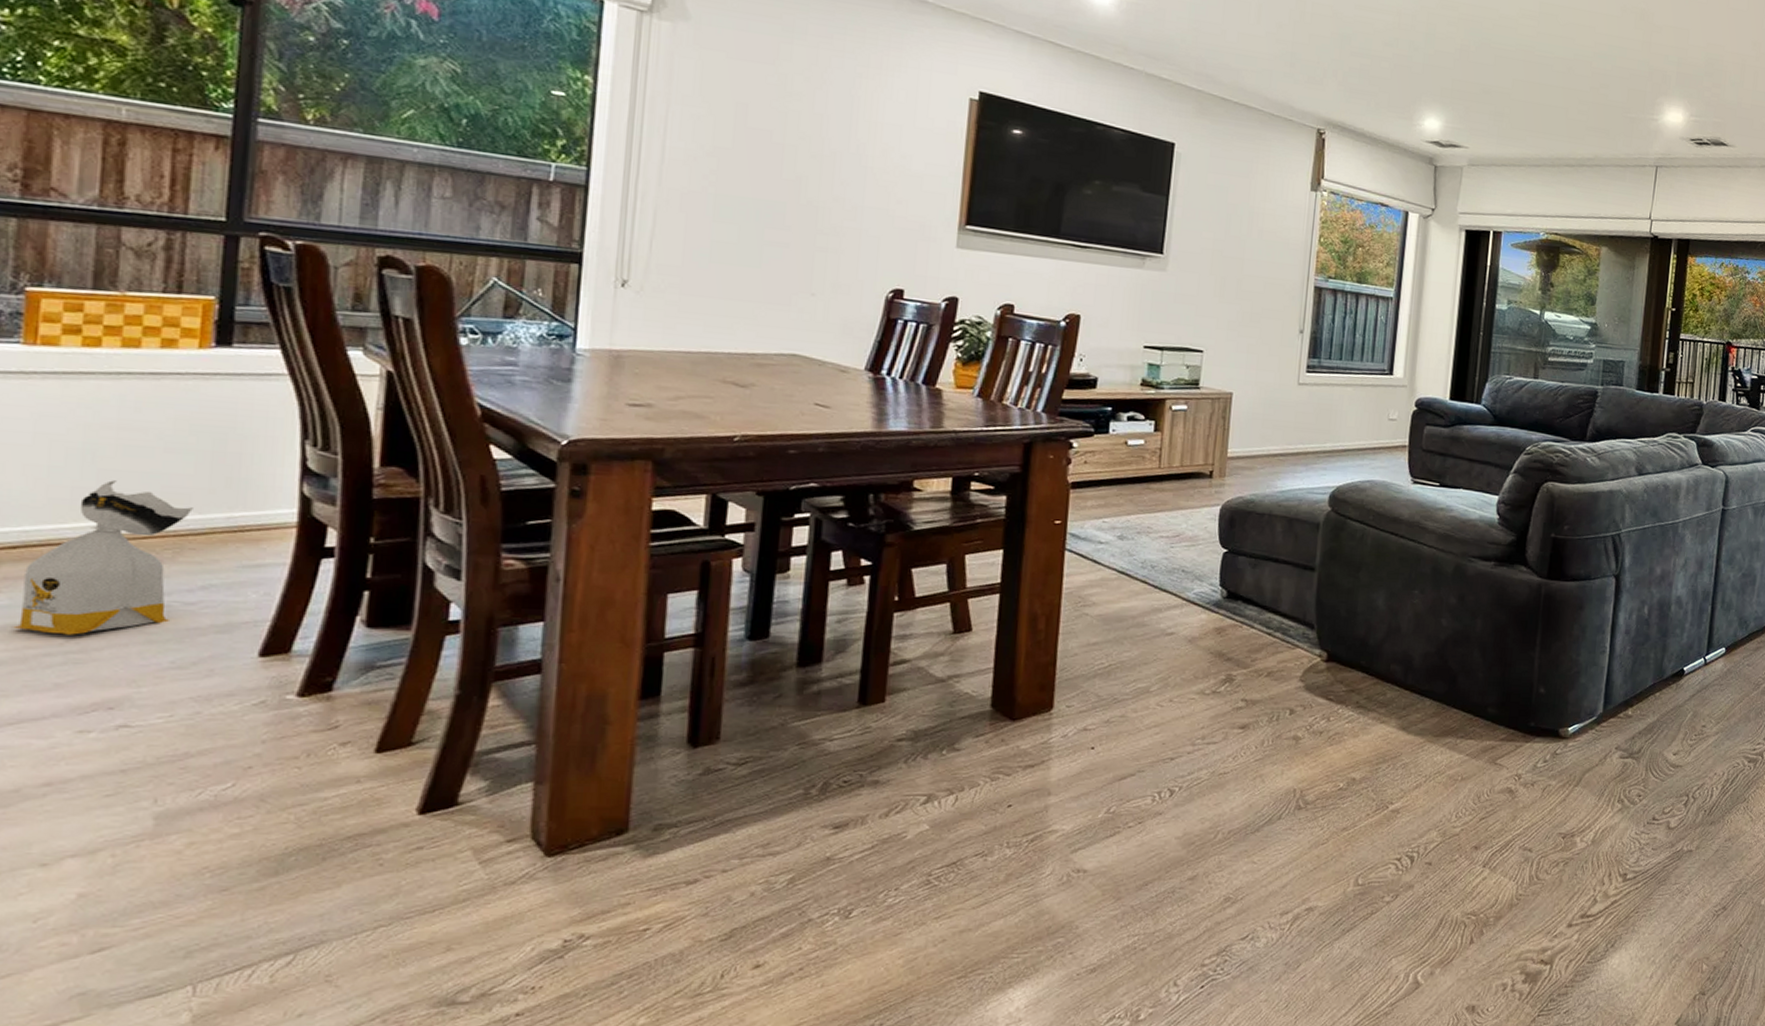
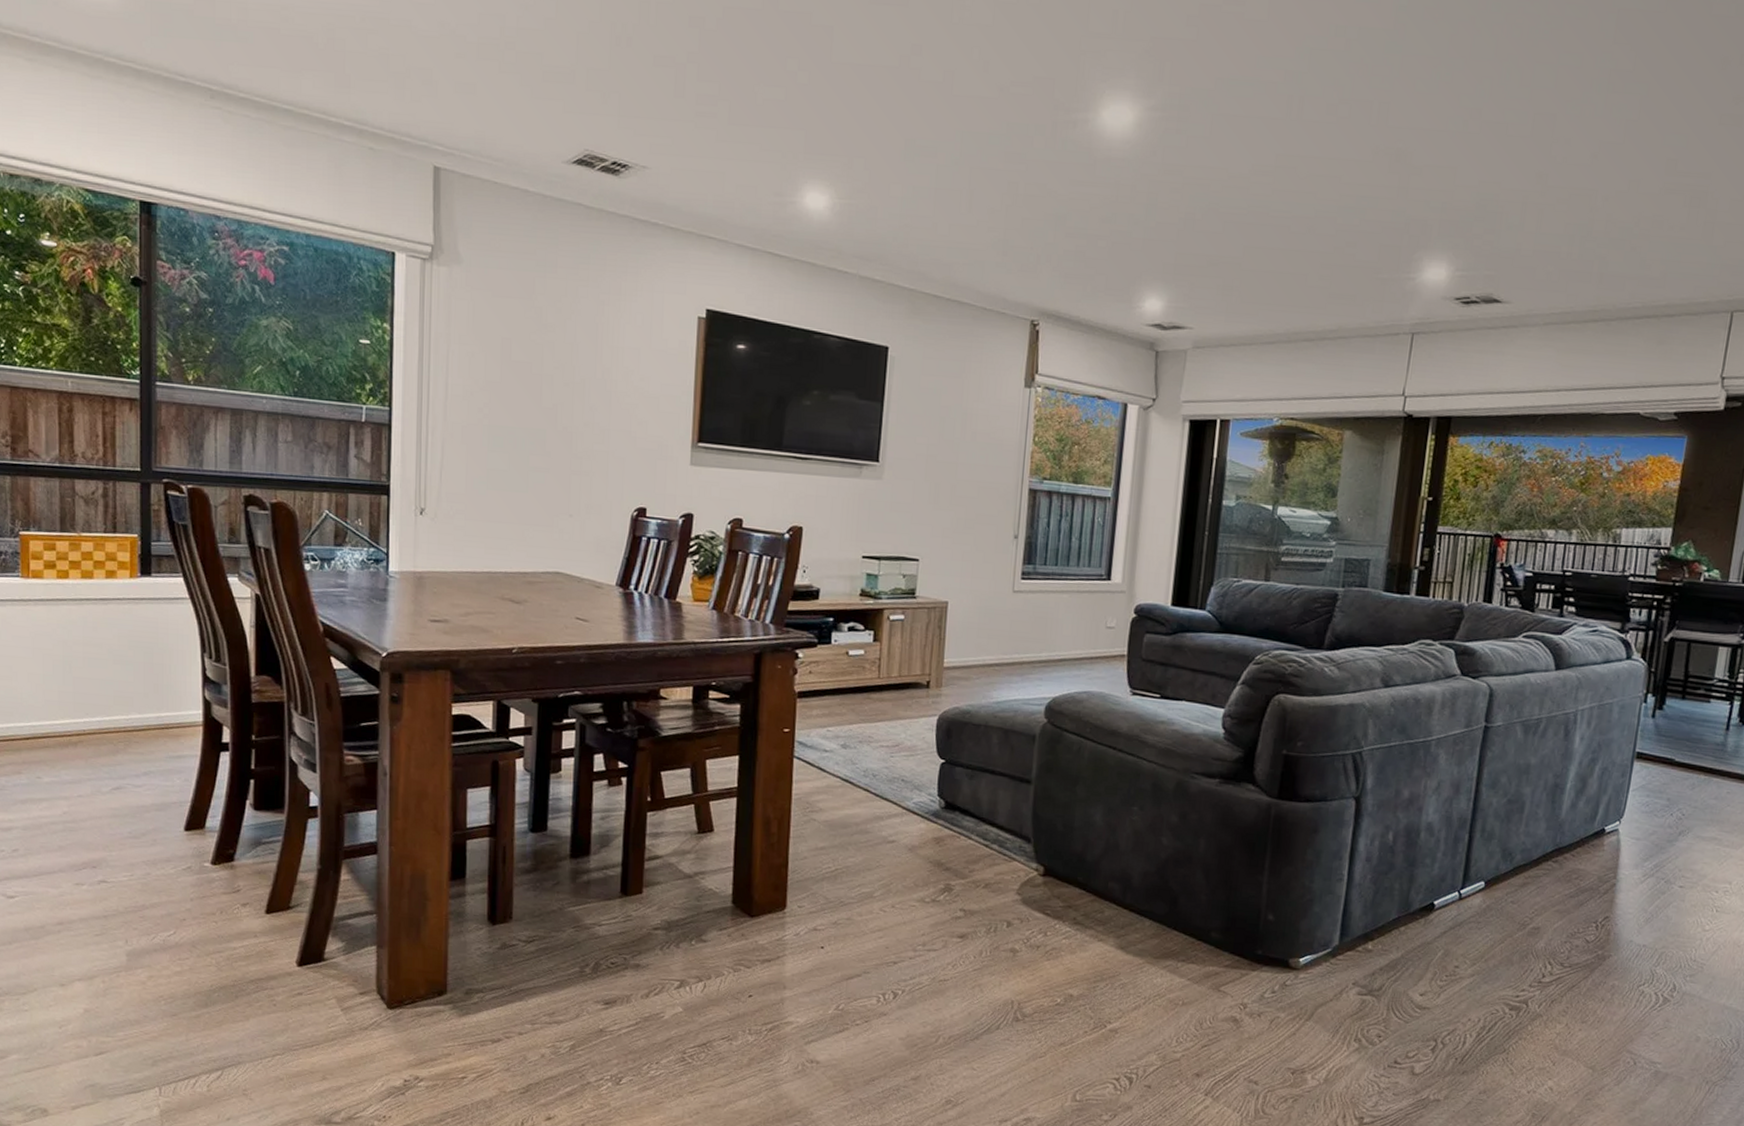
bag: present [13,480,193,635] -> none [31,686,135,809]

